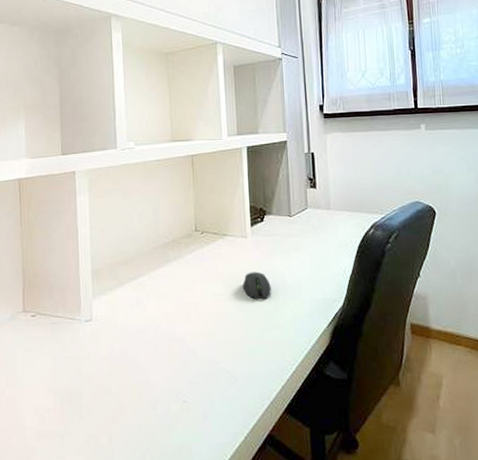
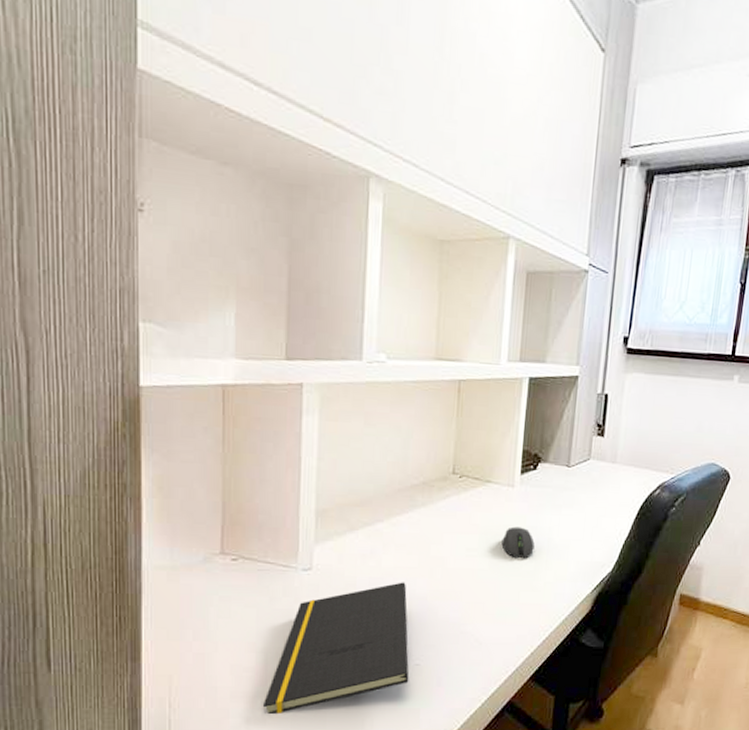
notepad: none [61,327,179,452] -> present [262,582,409,715]

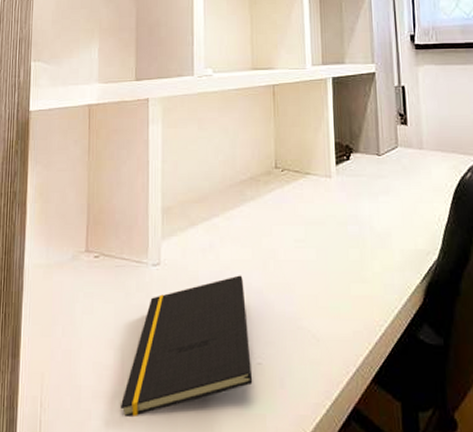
computer mouse: present [501,526,535,559] -> none [326,216,358,249]

